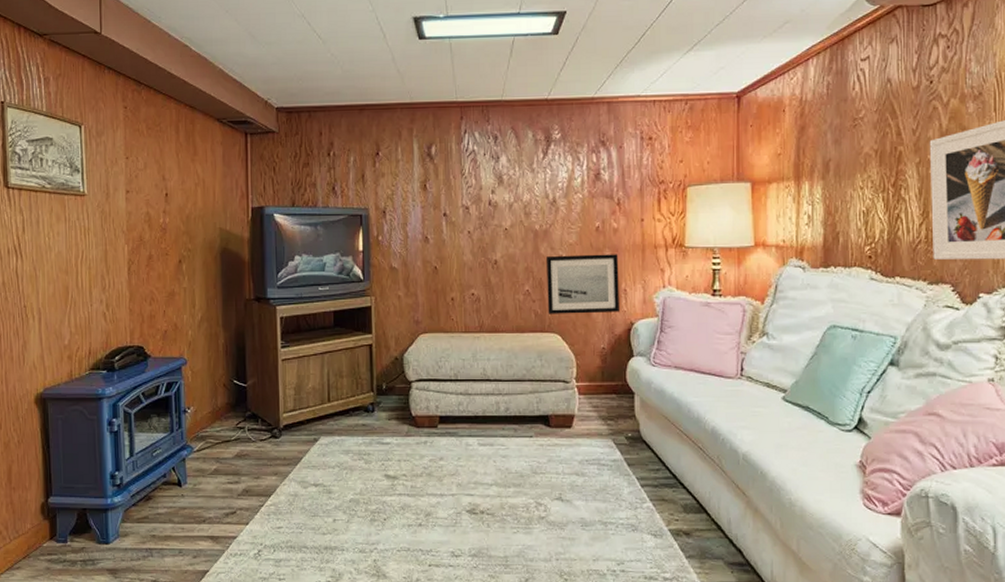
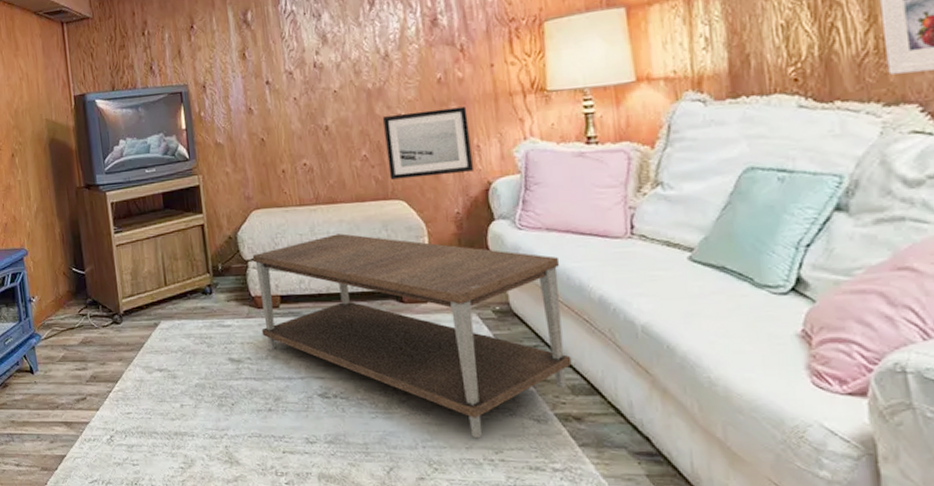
coffee table: none [417,361,686,551] -> present [253,233,572,438]

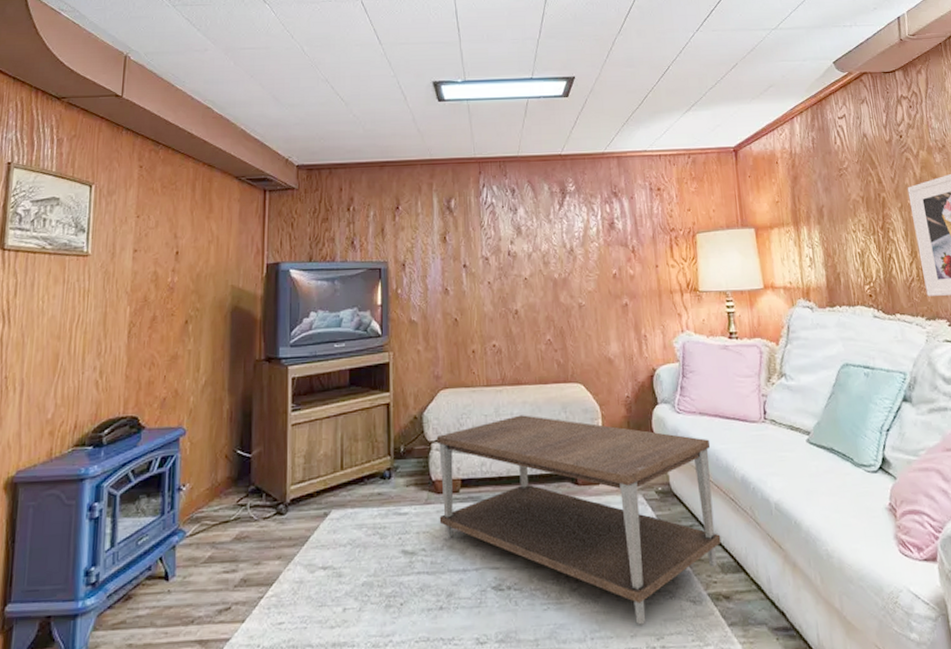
wall art: present [383,106,473,180] -> none [567,300,641,364]

